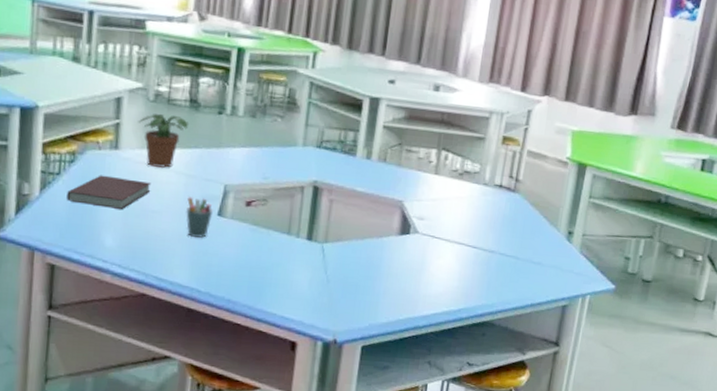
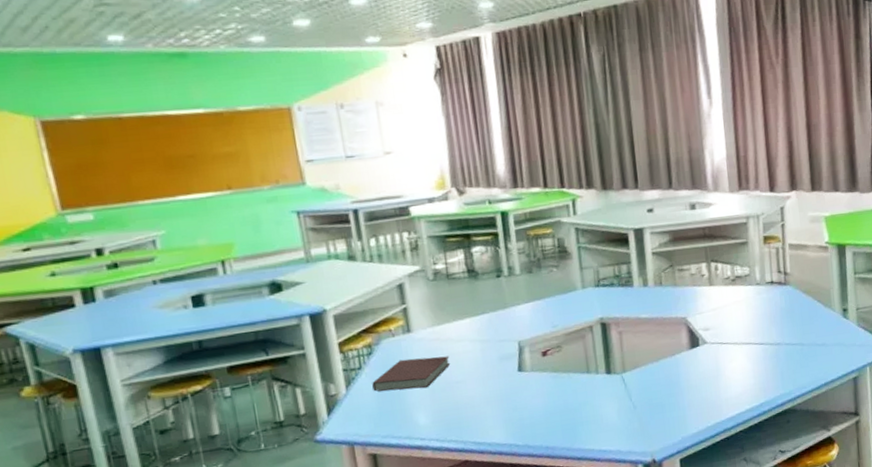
potted plant: present [138,113,188,168] -> none [423,288,471,341]
pen holder: present [186,197,214,238] -> none [486,358,514,397]

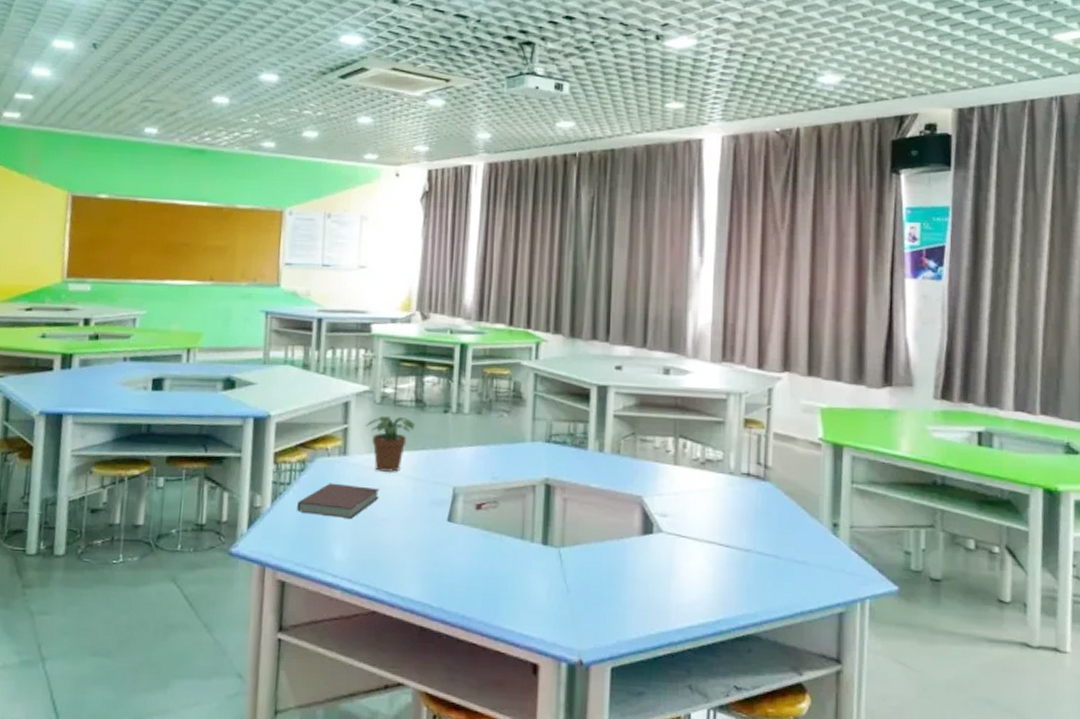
potted plant: none [423,288,471,341] -> present [365,415,415,472]

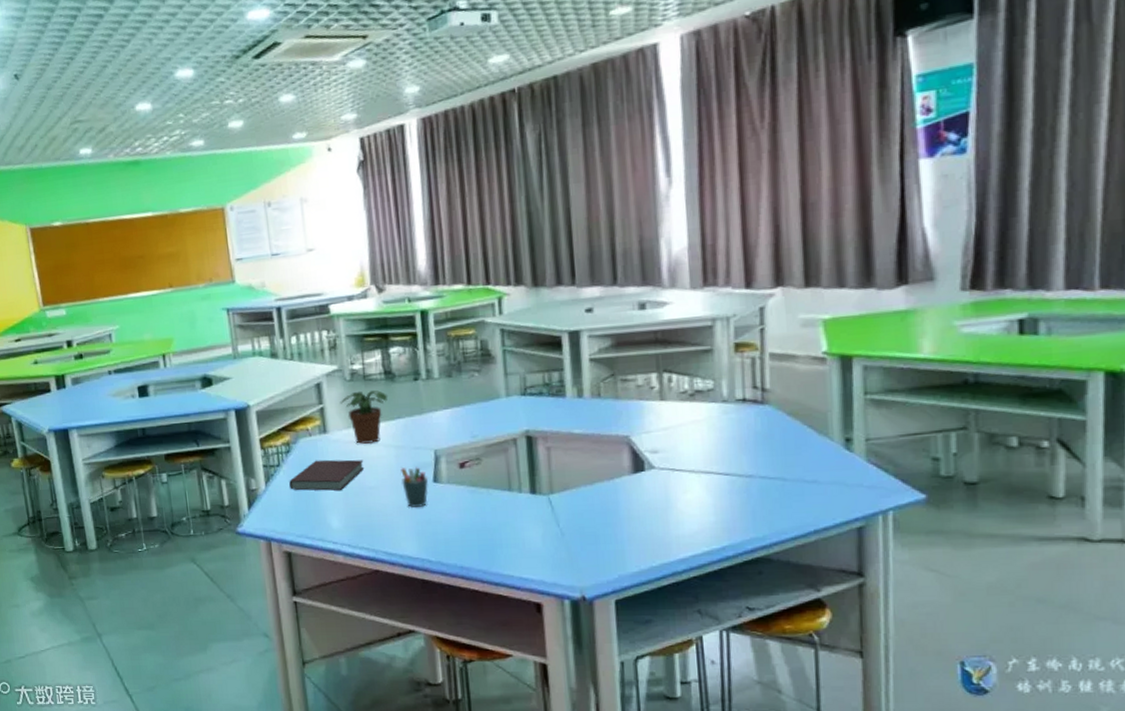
pen holder: none [415,502,443,546] -> present [401,467,429,507]

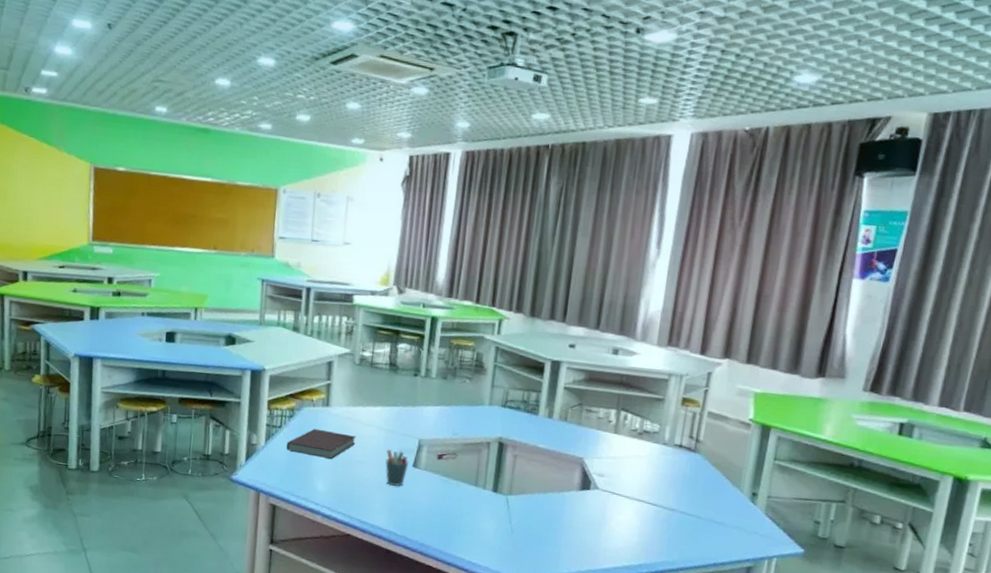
potted plant: present [340,389,387,444] -> none [345,375,388,423]

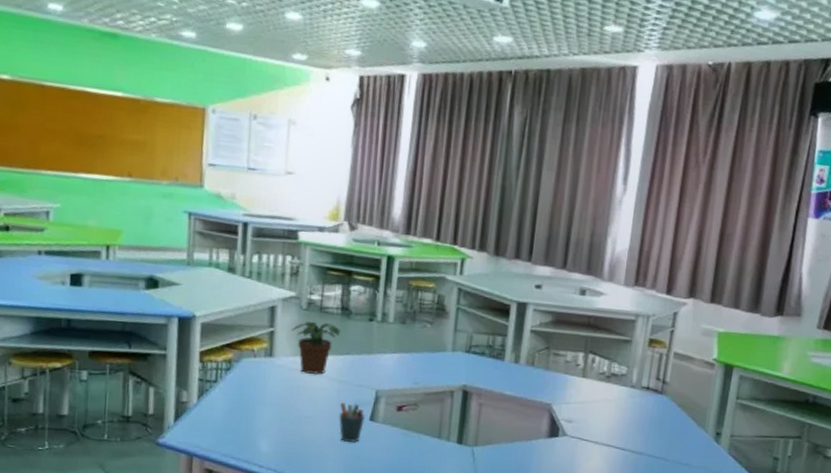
notebook: present [286,428,357,459] -> none [223,382,305,415]
potted plant: none [345,375,388,423] -> present [291,321,340,374]

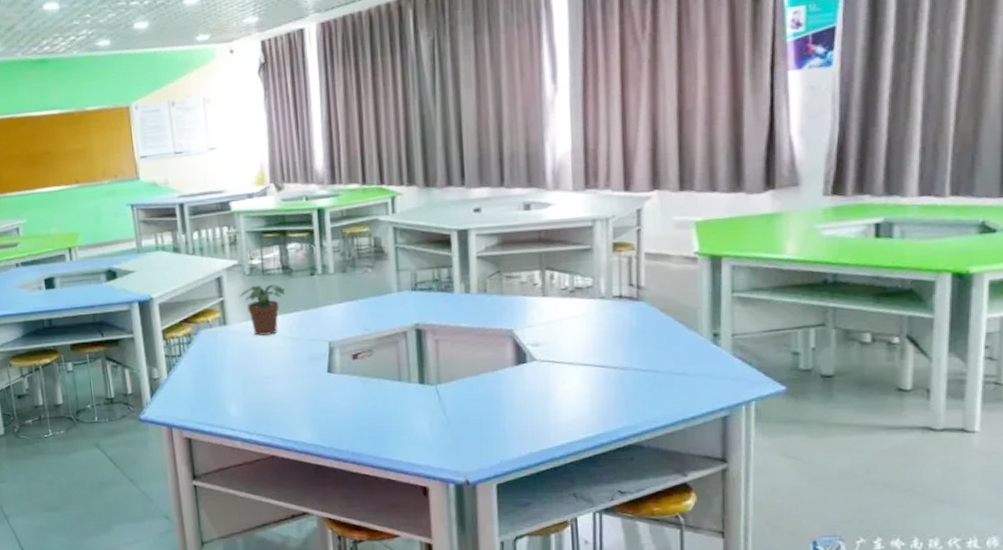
pen holder: present [339,402,366,442] -> none [297,358,323,396]

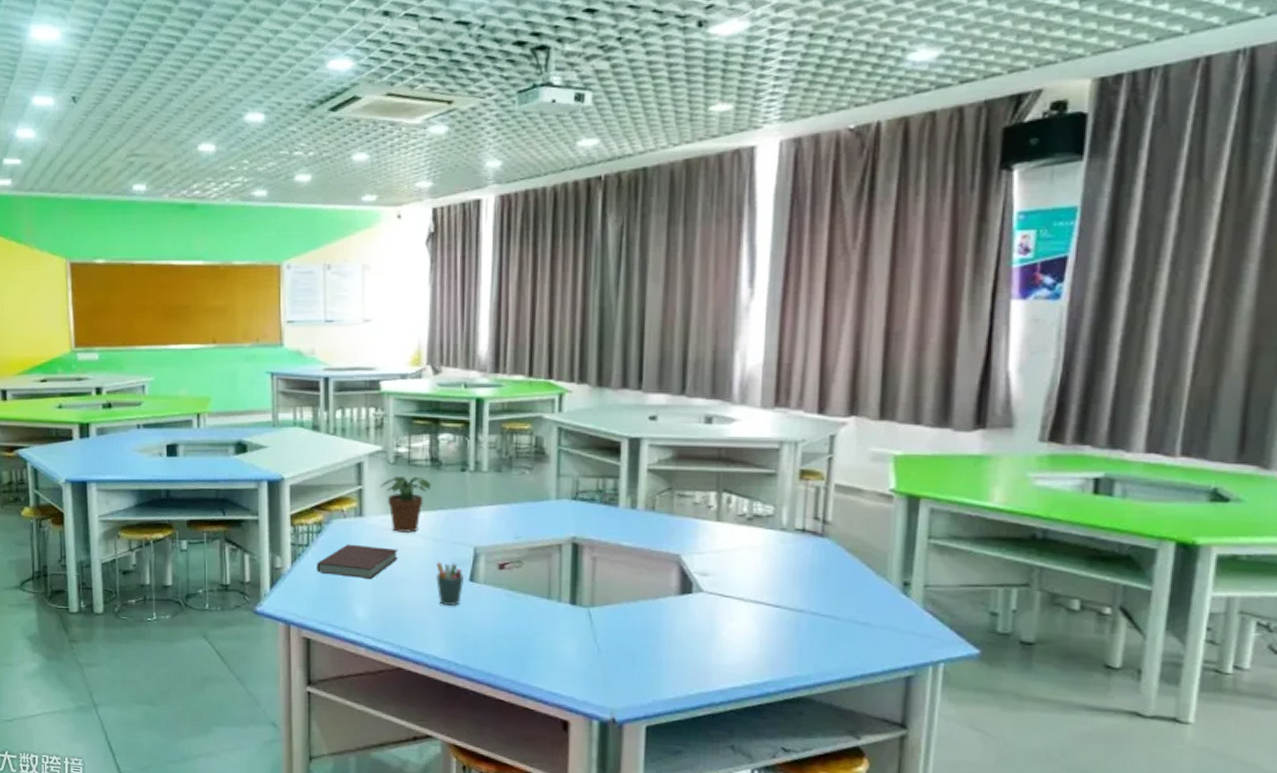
notebook: none [190,350,262,380] -> present [317,544,398,579]
pen holder: none [297,358,323,396] -> present [436,562,465,606]

